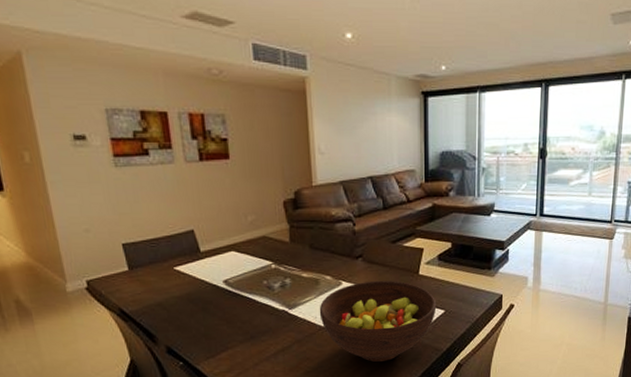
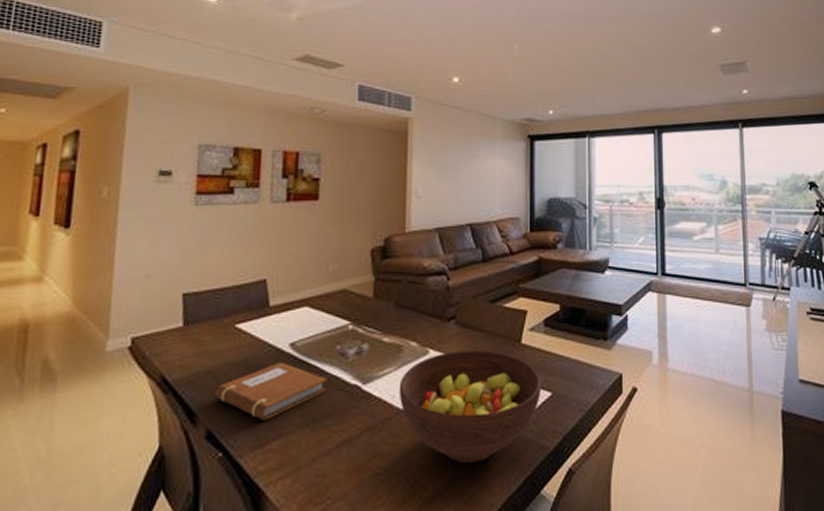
notebook: none [167,295,260,338] -> present [215,362,327,420]

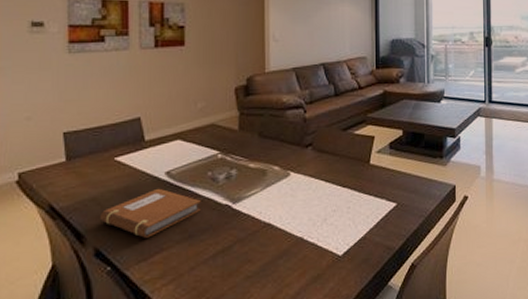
fruit bowl: present [398,349,542,464] -> none [265,170,388,265]

